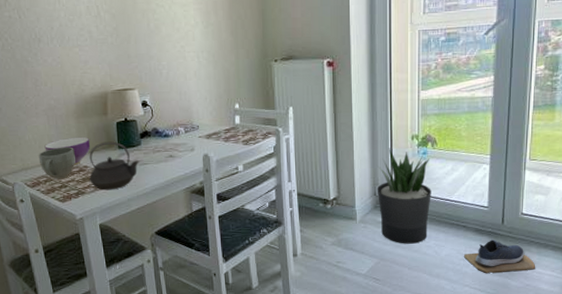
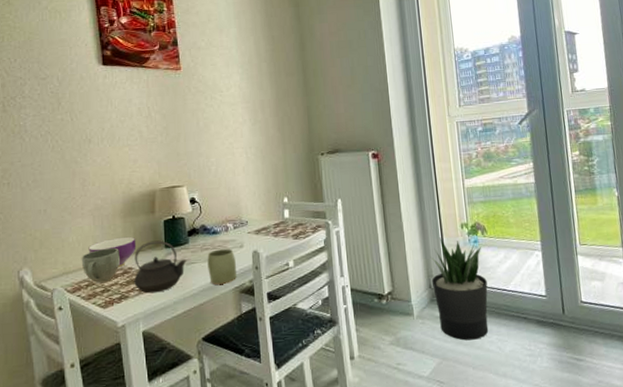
mug: none [159,151,187,186] -> present [207,248,237,286]
shoe: present [464,239,536,273] -> none [529,331,605,370]

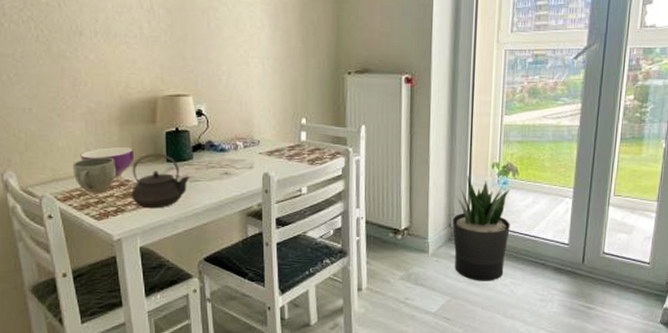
mug: present [207,248,237,286] -> none [213,168,244,206]

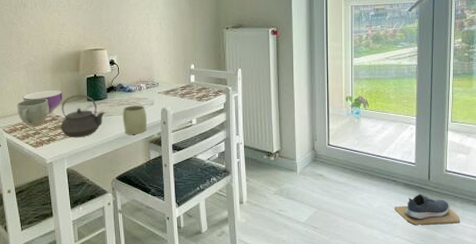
mug: none [213,168,244,206] -> present [123,105,147,135]
planter: present [452,175,511,281] -> none [315,107,364,196]
shoe: none [541,279,615,315] -> present [395,194,461,225]

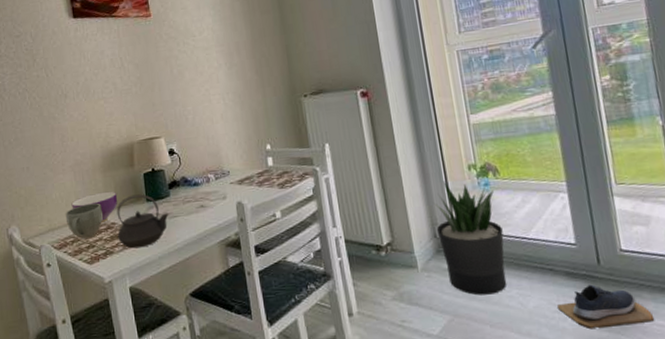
mug: present [123,105,147,135] -> none [189,200,221,239]
planter: none [315,107,364,196] -> present [433,181,507,295]

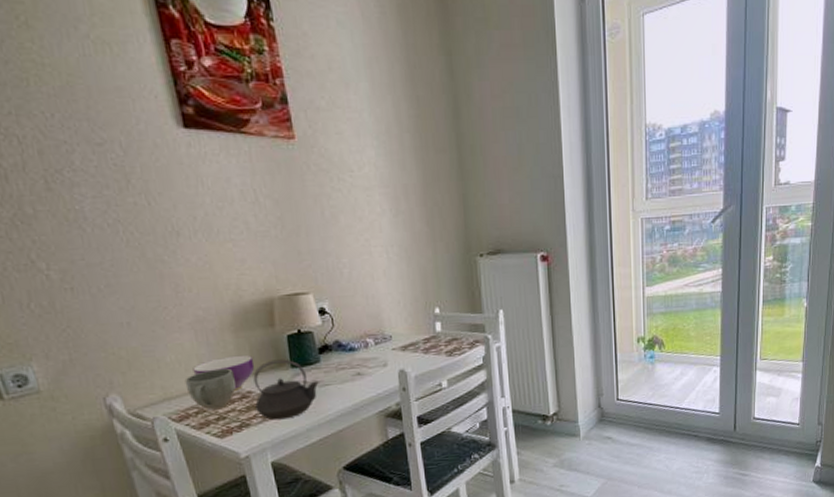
planter: present [433,181,507,295] -> none [601,353,660,460]
shoe: present [557,284,655,328] -> none [696,448,769,485]

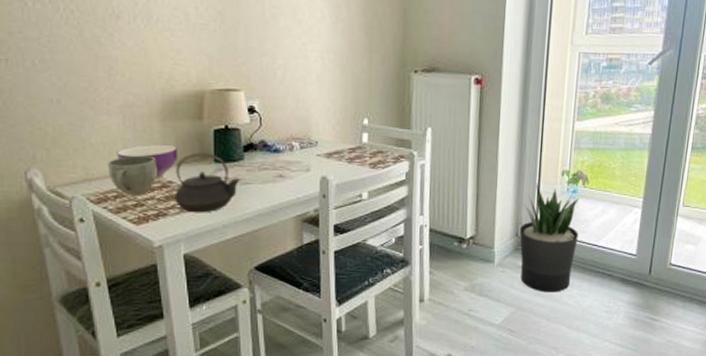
planter: none [601,353,660,460] -> present [519,183,580,292]

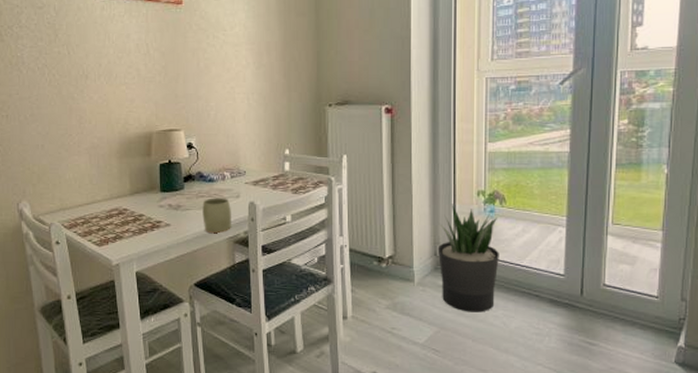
cup: present [107,155,158,196] -> none [77,187,116,222]
bowl: present [116,144,179,180] -> none [84,178,132,208]
teapot: present [174,152,240,213] -> none [129,184,181,236]
mug: none [266,170,300,212] -> present [202,198,231,234]

